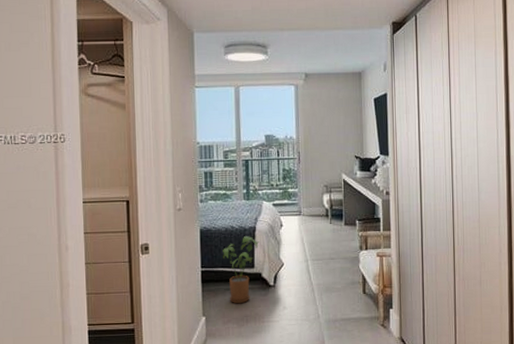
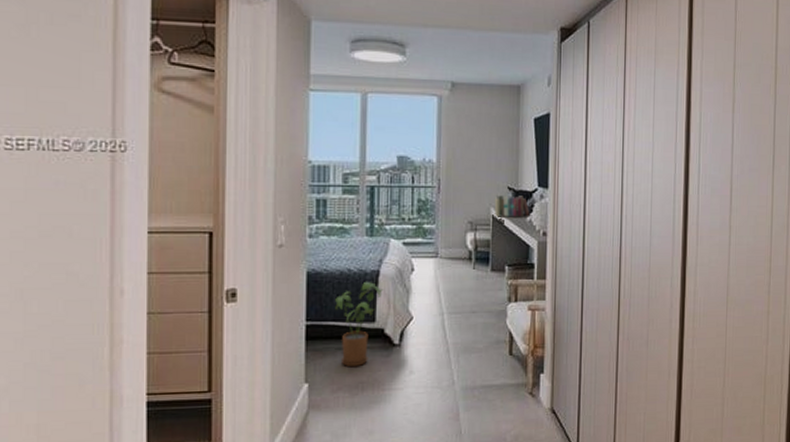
books: none [345,162,374,181] -> present [495,195,530,217]

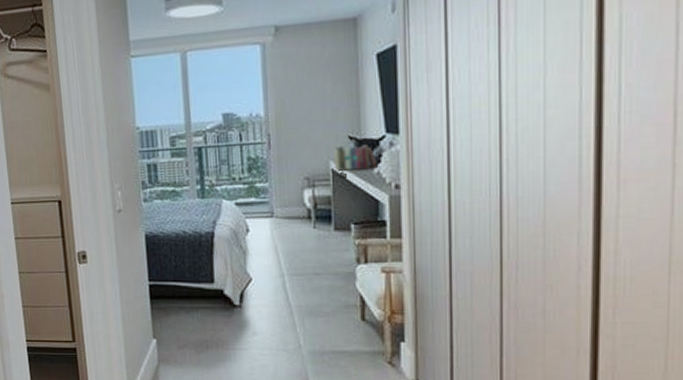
house plant: present [335,282,384,368] -> none [174,244,220,326]

